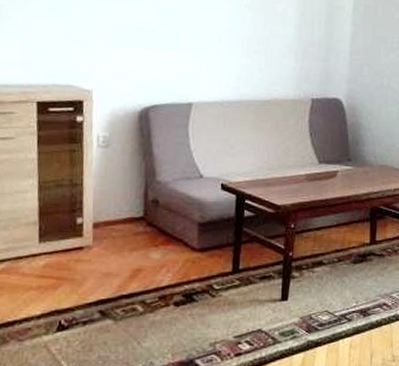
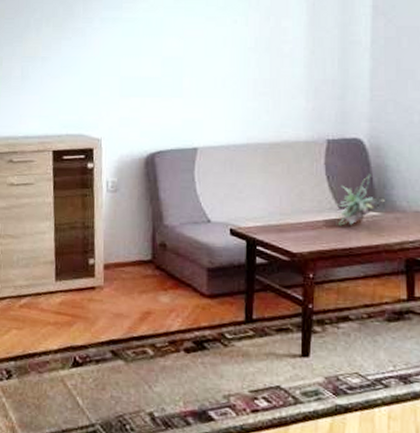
plant: none [315,131,357,179] -> present [334,173,385,226]

